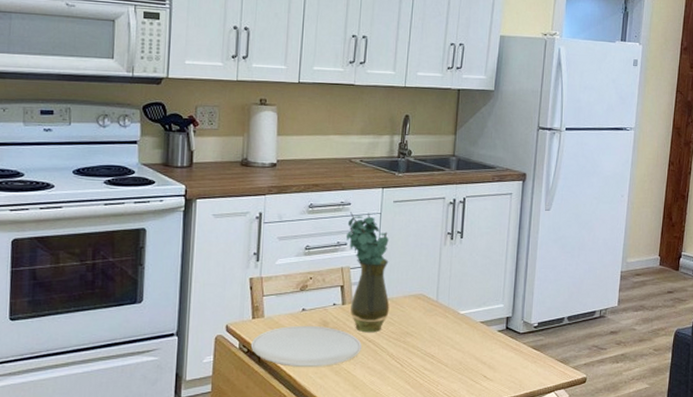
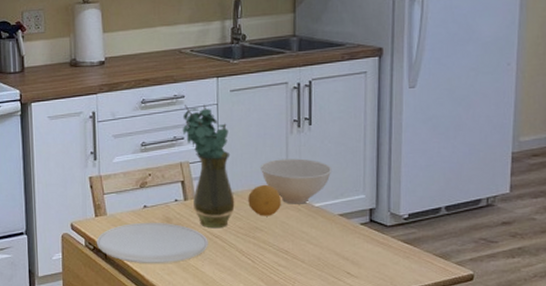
fruit: none [402,291,431,322] -> present [248,184,281,216]
bowl: none [415,268,478,311] -> present [261,158,332,204]

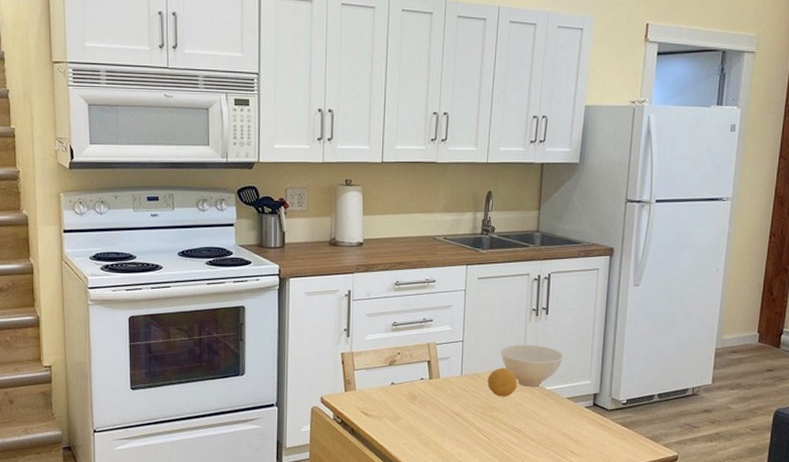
plate: present [96,222,208,264] -> none [344,398,449,439]
vase: present [182,104,235,229] -> none [432,289,476,407]

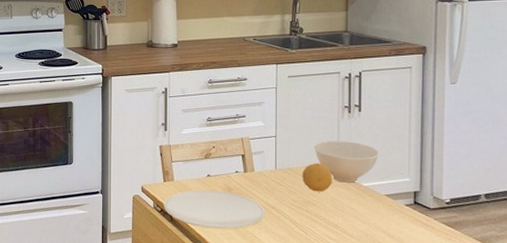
plate: none [344,398,449,439] -> present [163,189,265,230]

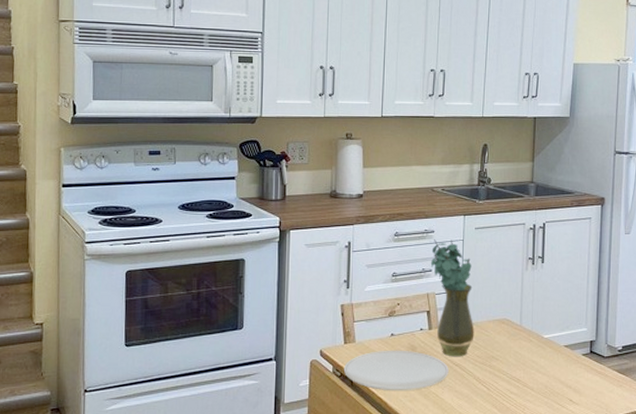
vase: none [245,87,290,200] -> present [431,239,475,357]
fruit: present [302,162,332,192] -> none [486,316,515,346]
bowl: present [314,140,380,183] -> none [499,293,560,335]

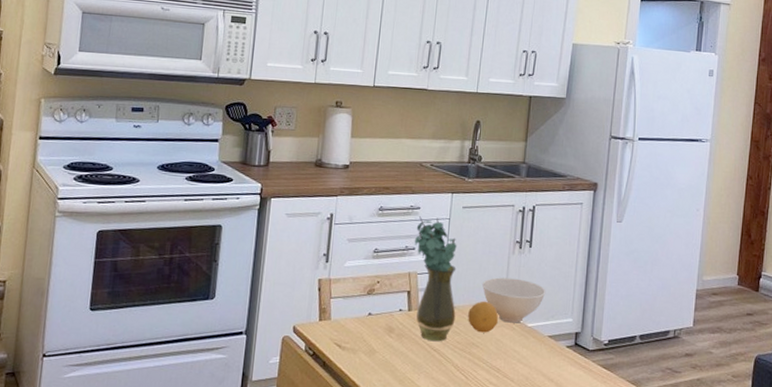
plate: present [343,350,449,391] -> none [316,330,427,375]
fruit: none [486,316,515,346] -> present [468,301,498,333]
bowl: none [499,293,560,335] -> present [482,277,546,323]

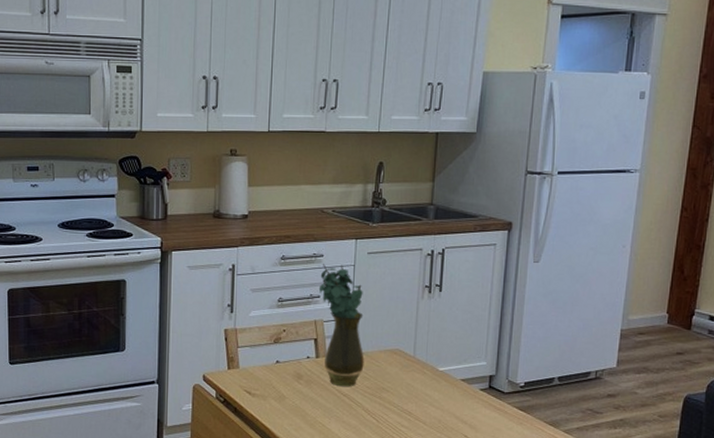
fruit: present [468,301,498,333] -> none [377,346,408,378]
bowl: present [482,277,546,323] -> none [391,323,458,368]

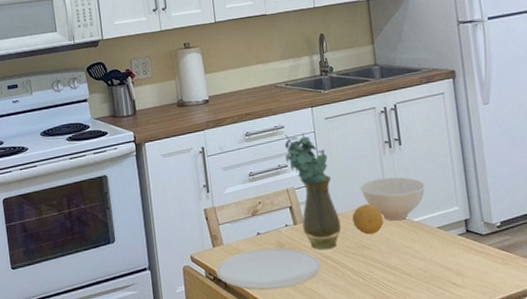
plate: none [227,377,336,420] -> present [215,248,321,290]
fruit: none [377,346,408,378] -> present [352,203,384,235]
bowl: none [391,323,458,368] -> present [360,177,426,221]

